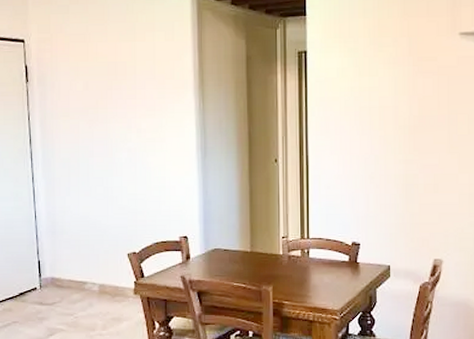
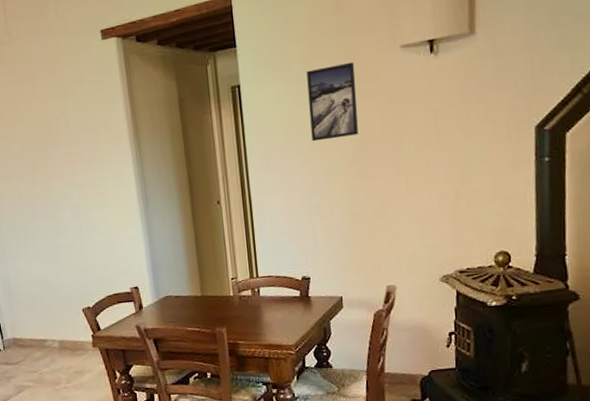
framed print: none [371,42,416,112] -> present [306,61,358,142]

